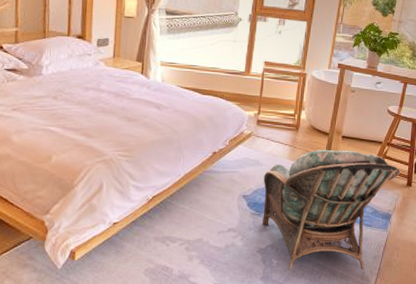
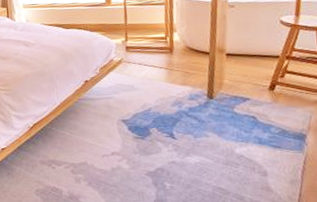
armchair: present [262,149,400,271] -> none [141,68,310,195]

